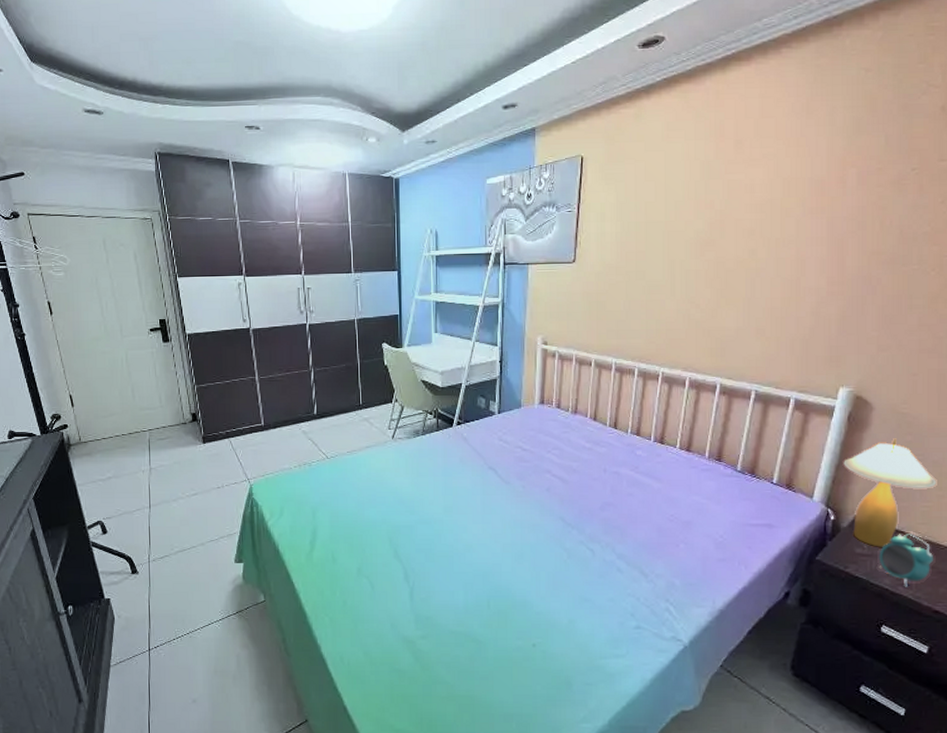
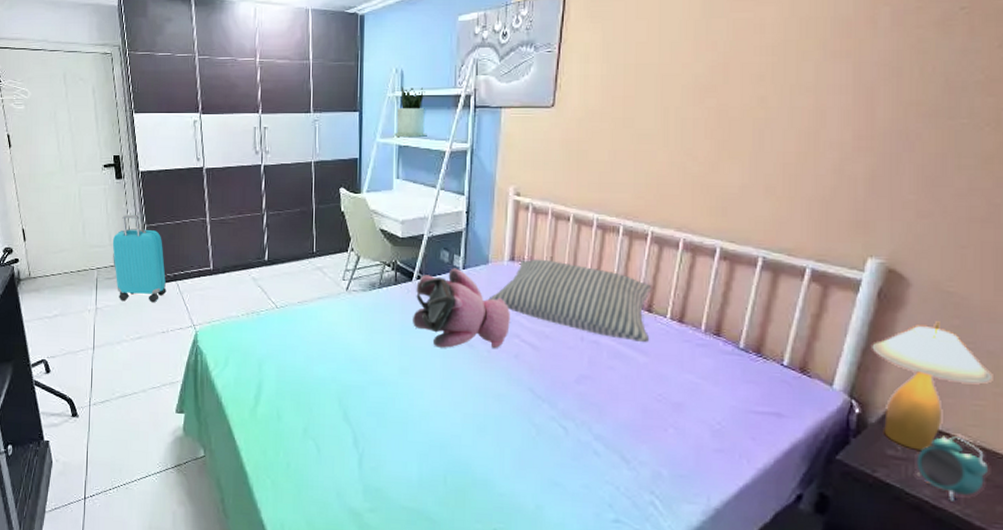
suitcase: none [163,377,220,461] -> present [112,215,167,303]
planter: none [430,246,462,294] -> present [393,86,427,138]
stuffed bear: none [454,413,542,486] -> present [413,268,510,349]
pillow: none [522,401,664,471] -> present [488,259,652,343]

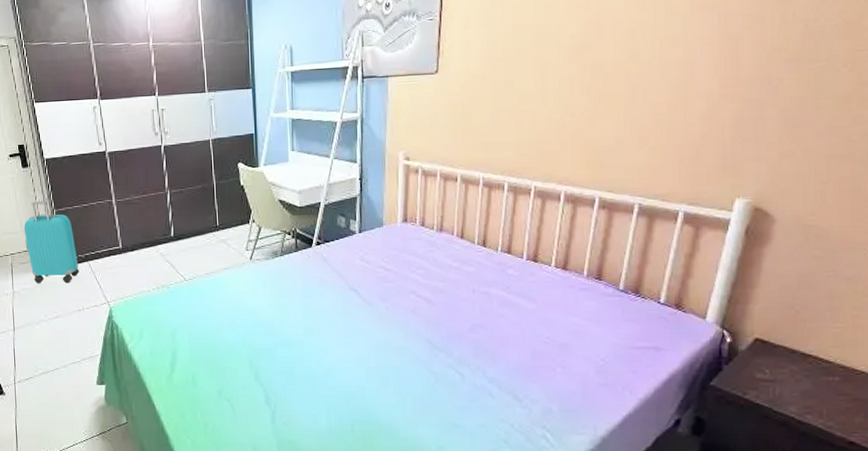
planter: present [393,86,427,138] -> none [286,61,318,112]
stuffed bear: present [413,268,510,349] -> none [314,232,406,308]
pillow: present [488,259,652,343] -> none [384,218,537,291]
table lamp: present [872,321,991,451] -> none [741,253,850,372]
alarm clock: present [916,436,988,503] -> none [783,357,847,417]

